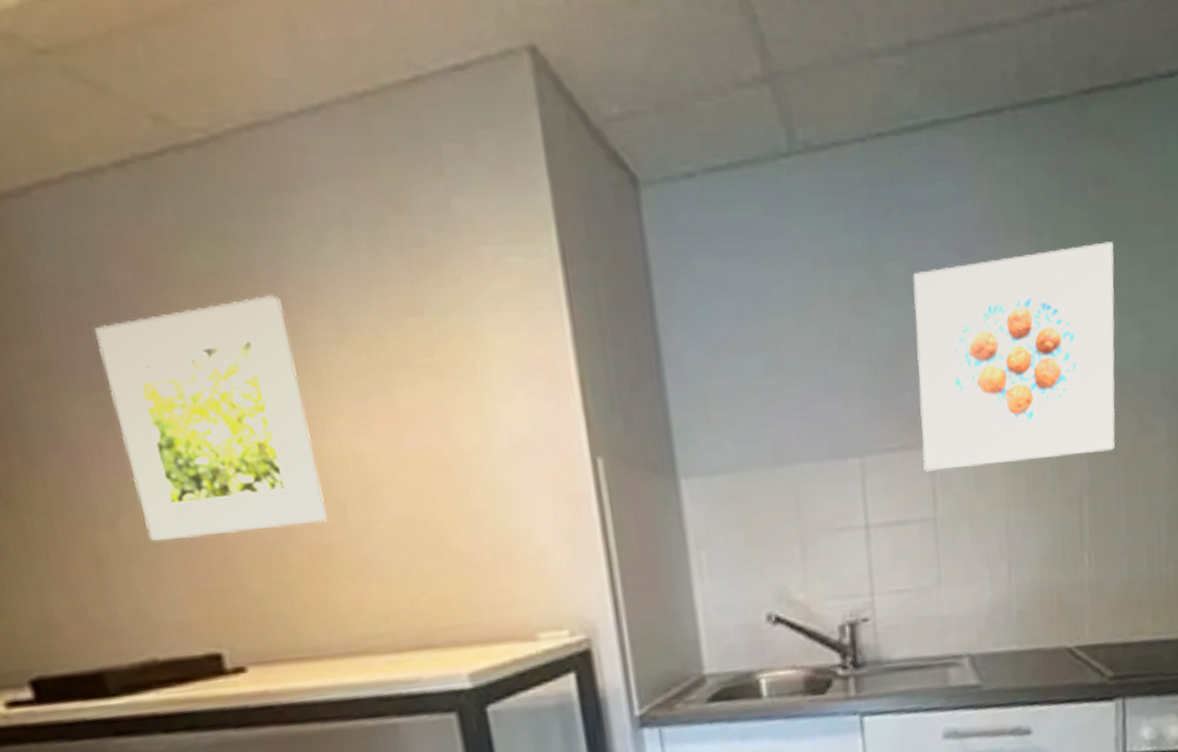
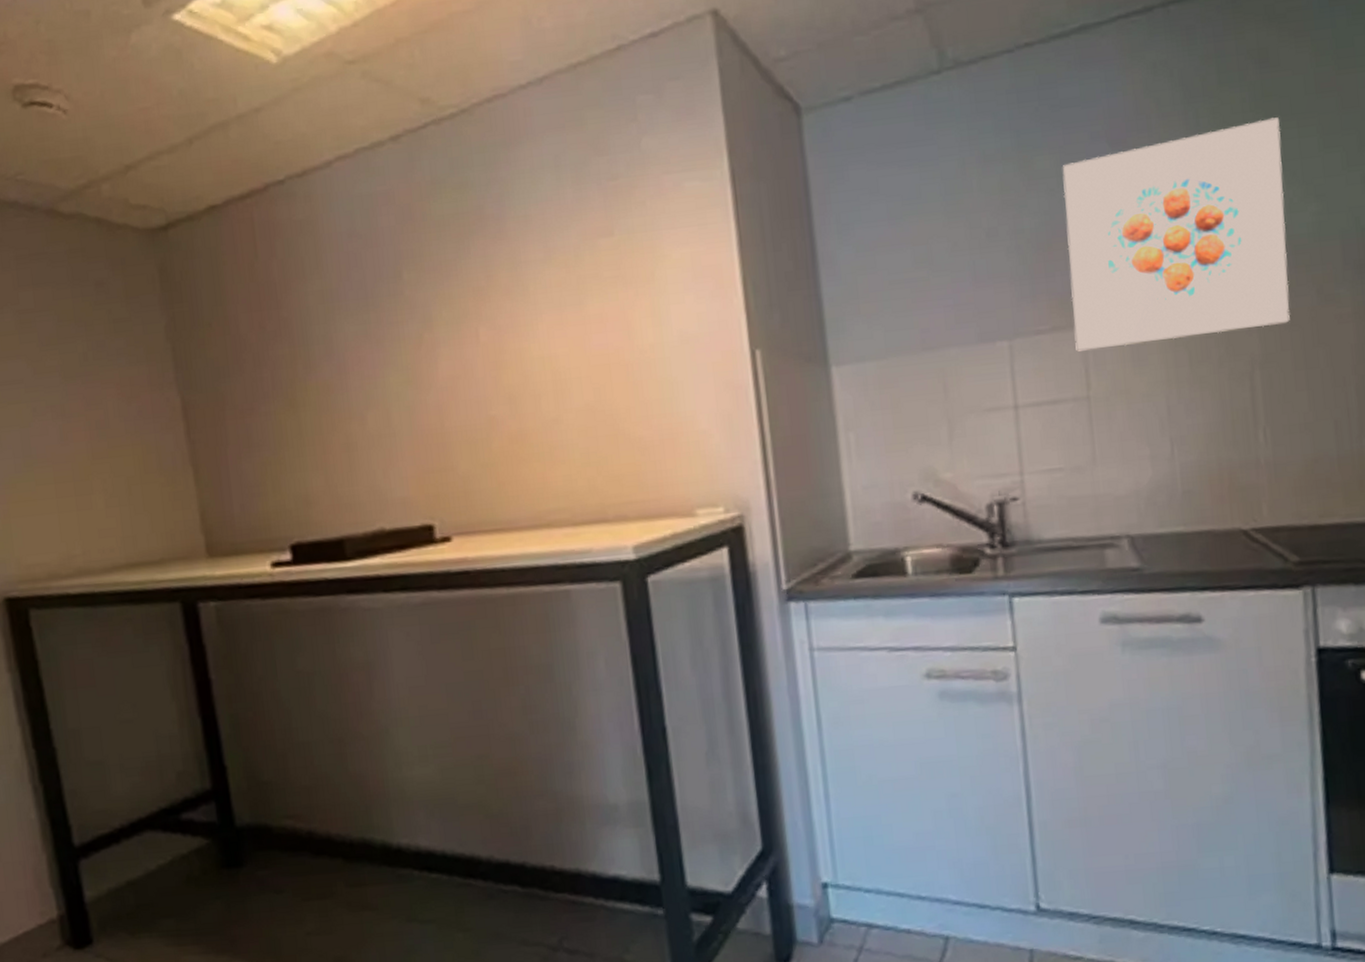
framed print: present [95,295,328,542] -> none [365,228,525,431]

